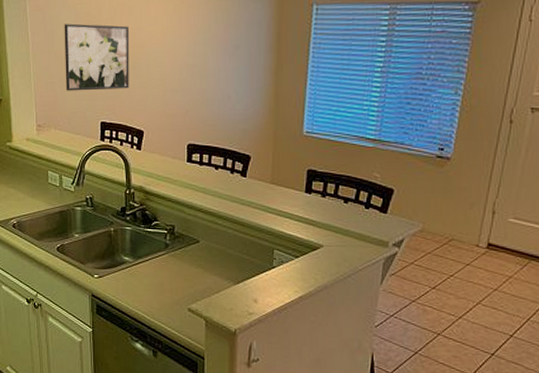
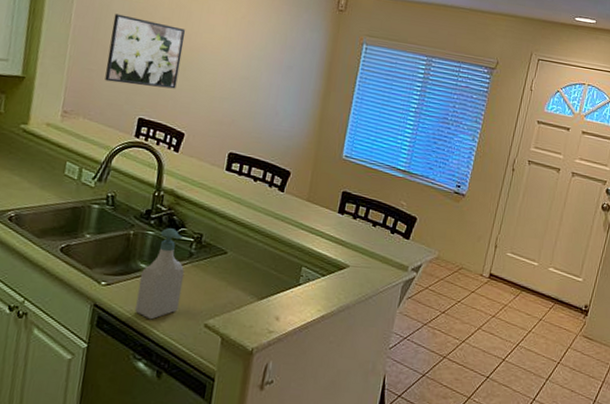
soap bottle: none [126,223,164,306] -> present [135,228,185,320]

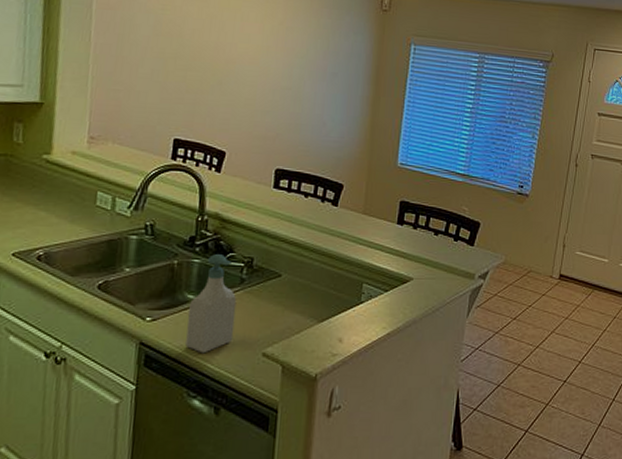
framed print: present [104,13,186,89] -> none [133,28,219,105]

